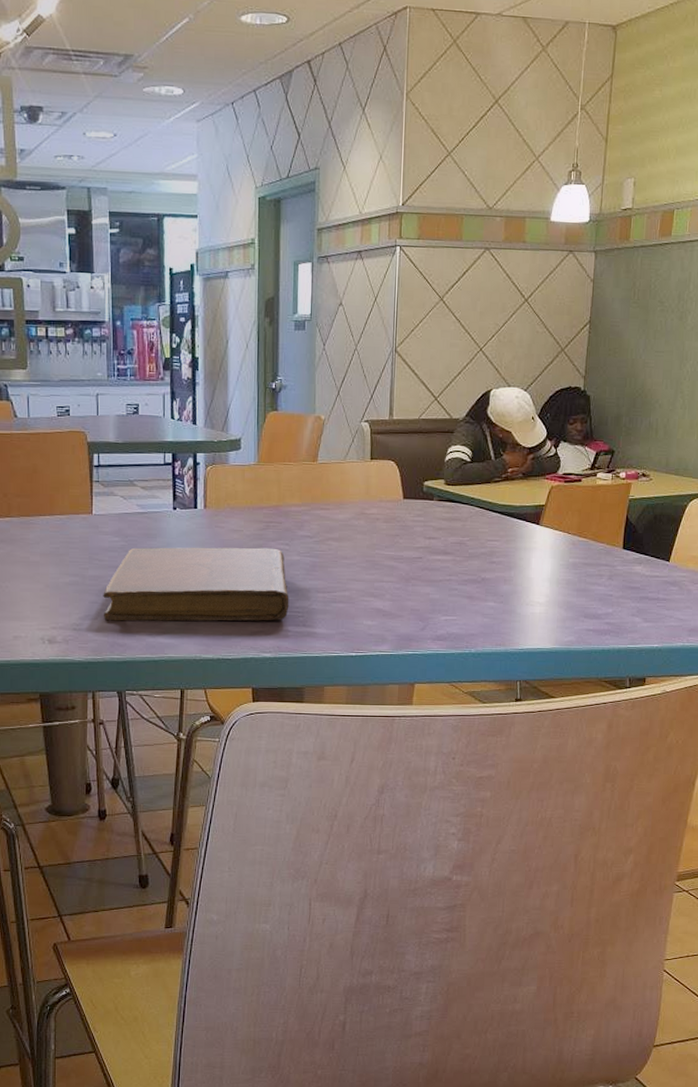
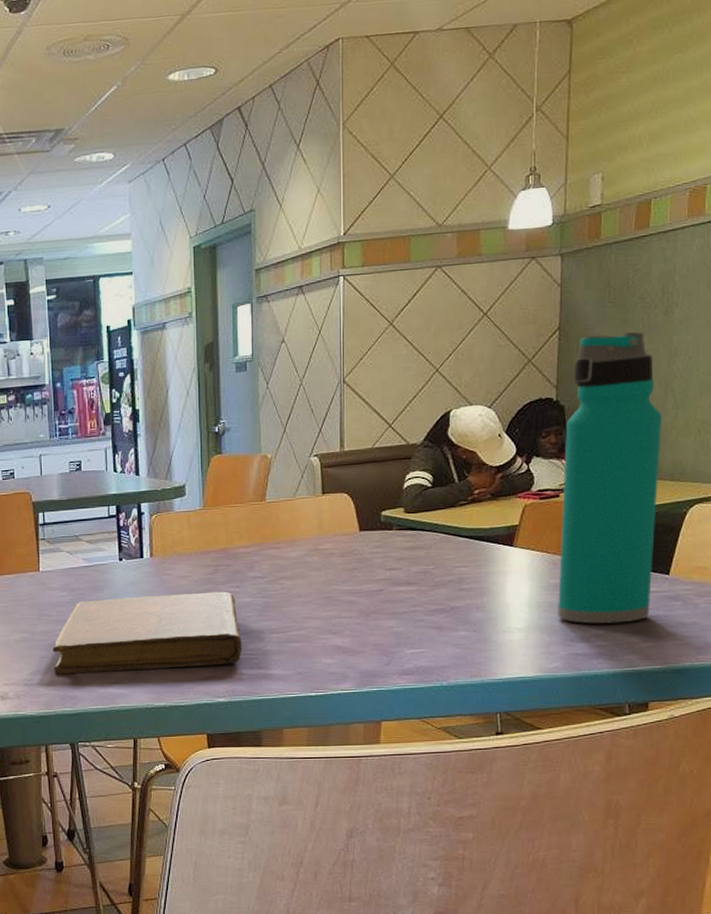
water bottle: none [574,333,672,603] -> present [558,332,662,624]

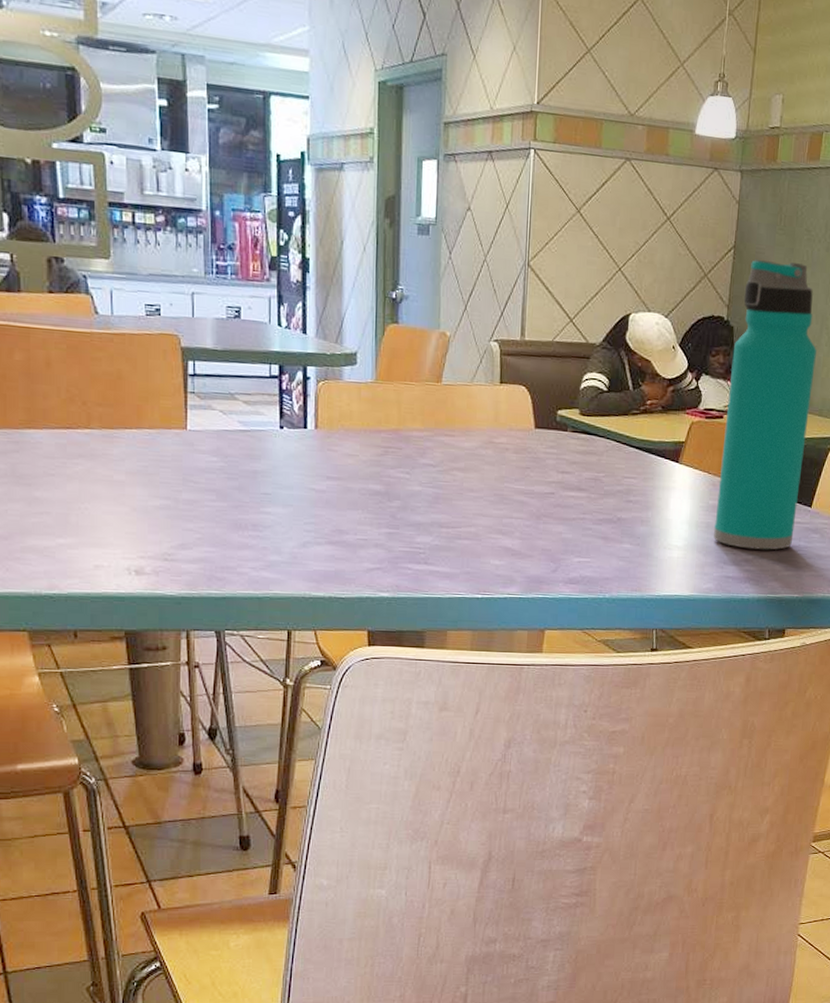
notebook: present [52,591,242,675] -> none [199,469,410,557]

